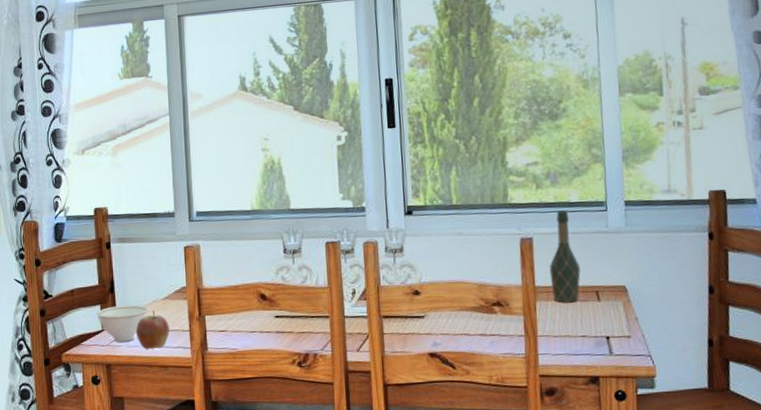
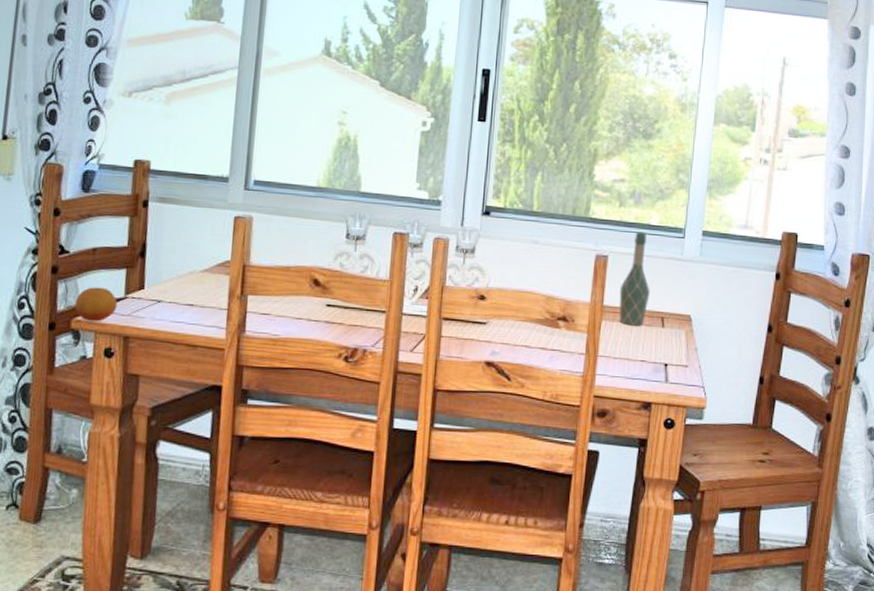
fruit: none [63,323,97,354] -> present [74,287,118,322]
bowl: present [96,304,149,342] -> none [120,272,183,314]
apple: present [135,310,170,350] -> none [164,282,205,326]

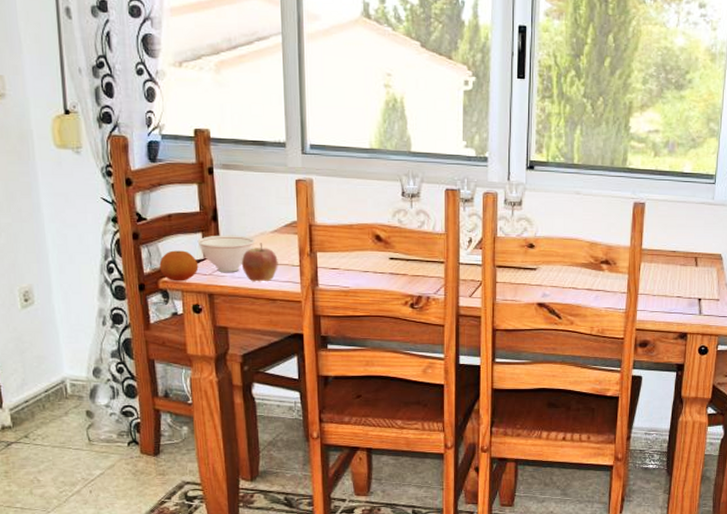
bowl: none [120,272,183,314] -> present [197,235,256,272]
apple: none [164,282,205,326] -> present [241,243,278,282]
wine bottle: present [619,232,650,326] -> none [656,179,684,266]

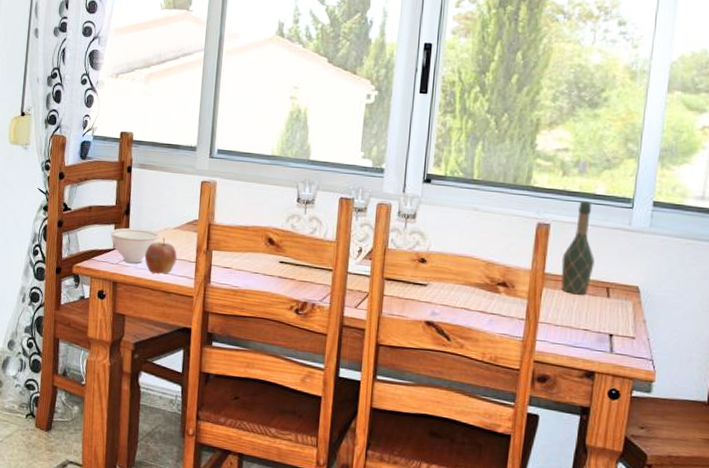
fruit: present [159,250,199,281] -> none [75,239,108,268]
wine bottle: none [656,179,684,266] -> present [561,201,595,295]

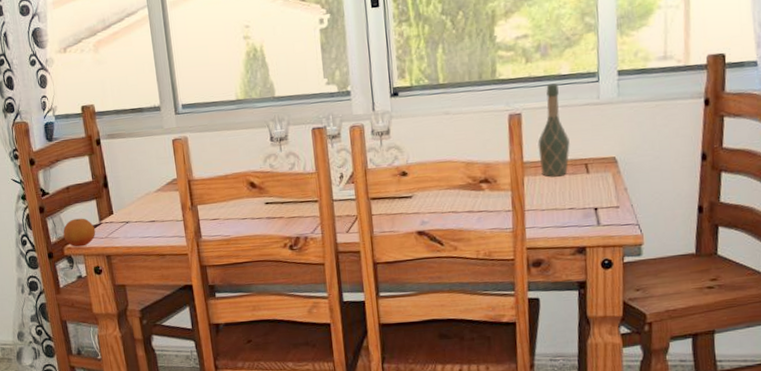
fruit: none [75,239,108,268] -> present [63,218,96,247]
bowl: present [110,227,159,263] -> none [93,198,142,234]
apple: present [144,238,177,275] -> none [131,203,164,241]

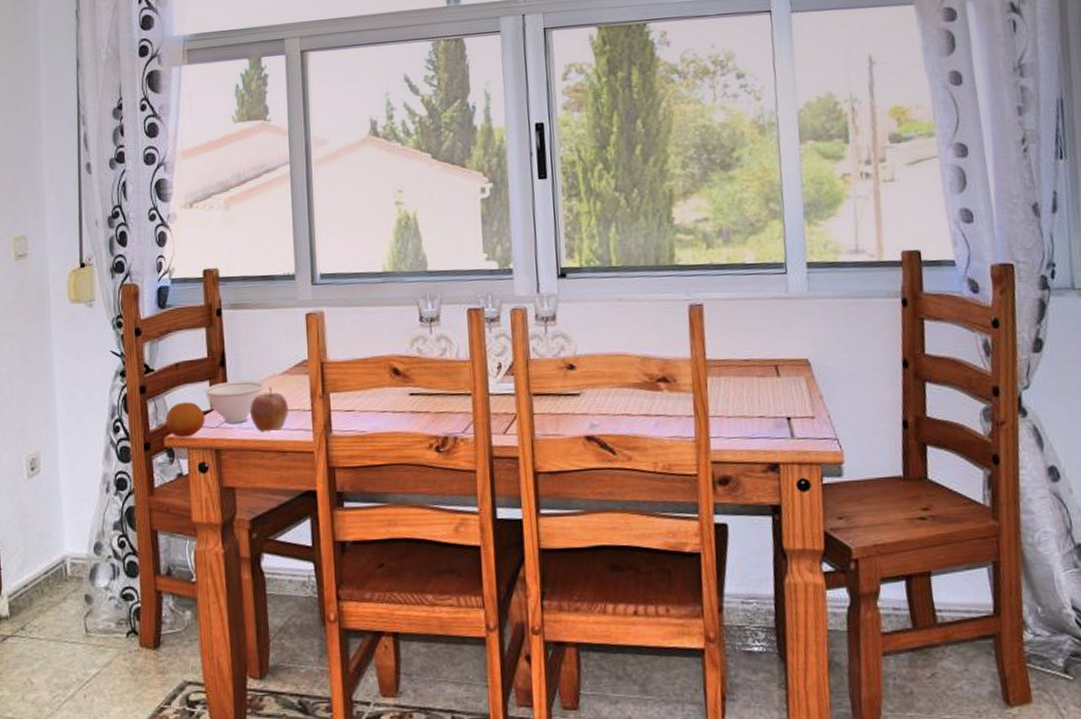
bowl: none [93,198,142,234] -> present [204,380,265,423]
apple: none [131,203,164,241] -> present [249,387,289,433]
wine bottle: present [537,83,570,178] -> none [721,273,758,379]

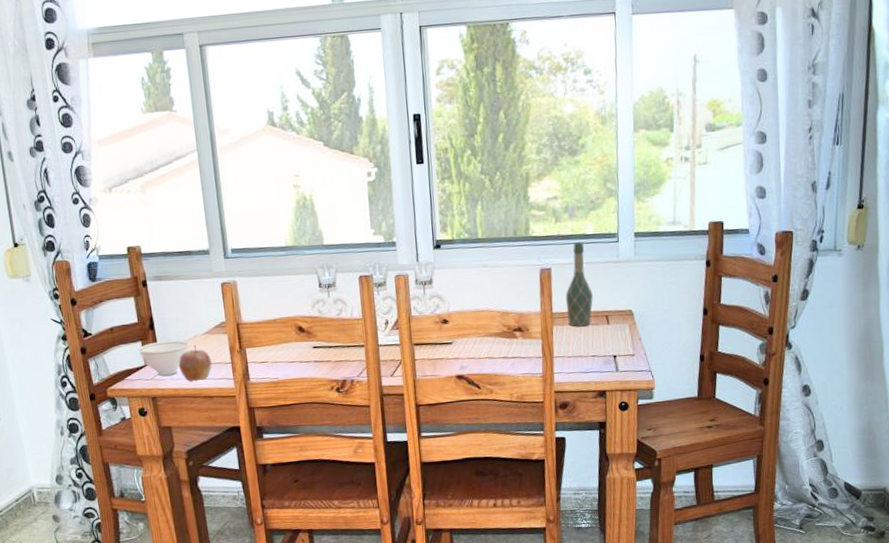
fruit: present [165,402,205,438] -> none [106,359,141,389]
wine bottle: none [721,273,758,379] -> present [565,242,593,327]

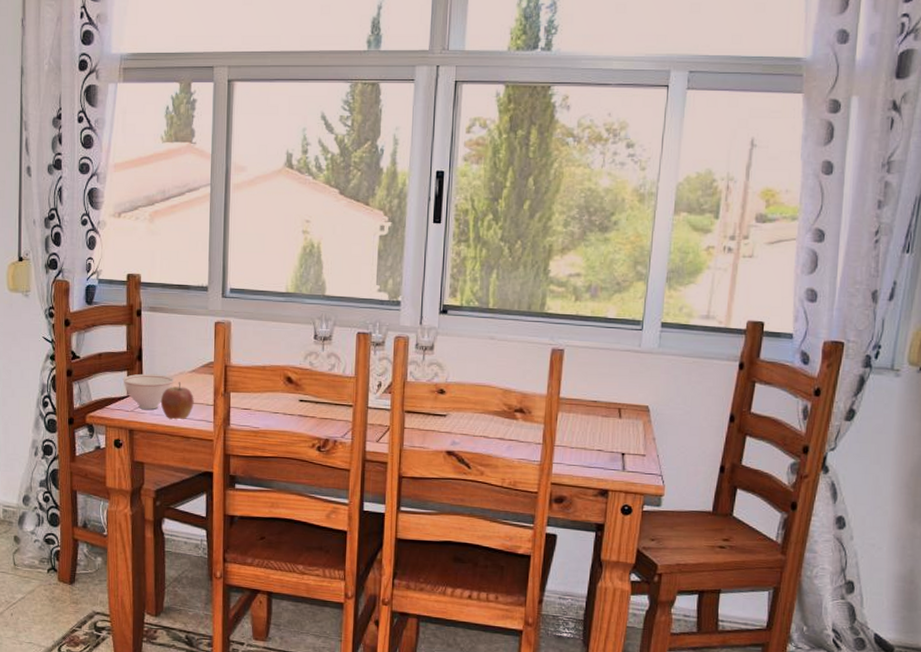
wine bottle: present [565,242,593,327] -> none [575,325,607,417]

